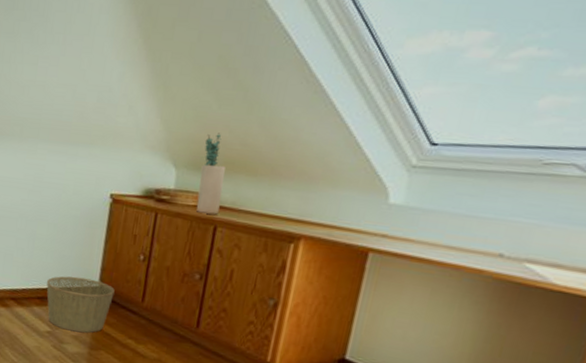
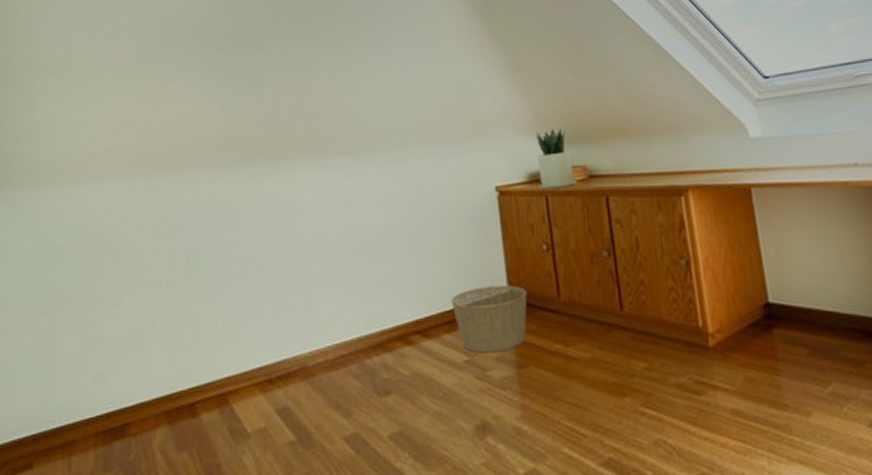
planter: none [151,151,194,210] -> present [535,128,578,190]
vase: present [195,133,226,216] -> none [572,103,606,187]

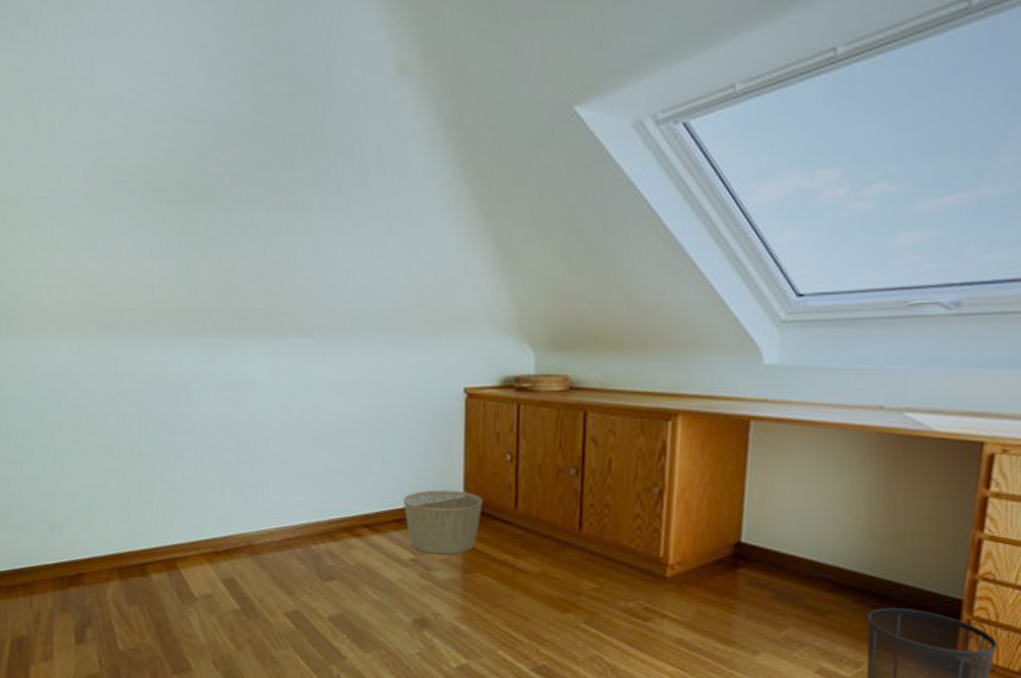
planter: present [535,128,578,190] -> none [511,330,556,398]

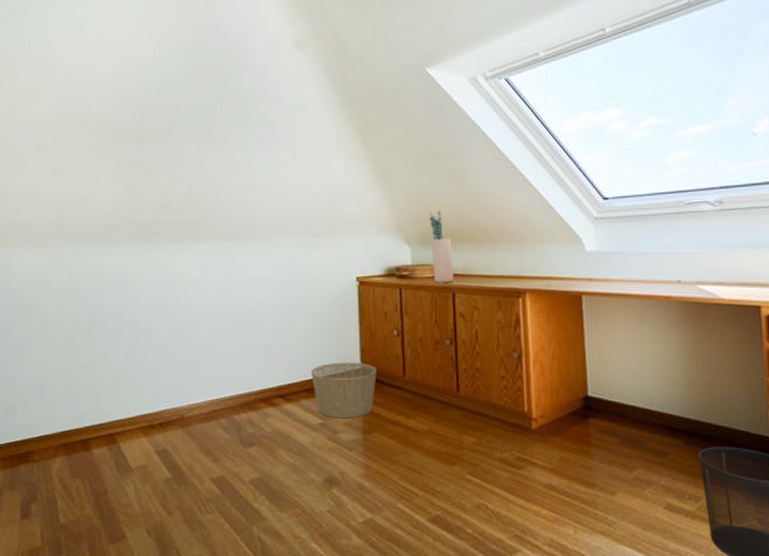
vase: none [561,305,589,400] -> present [429,210,453,284]

